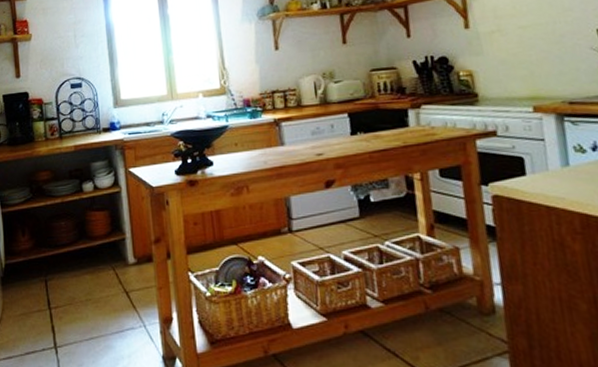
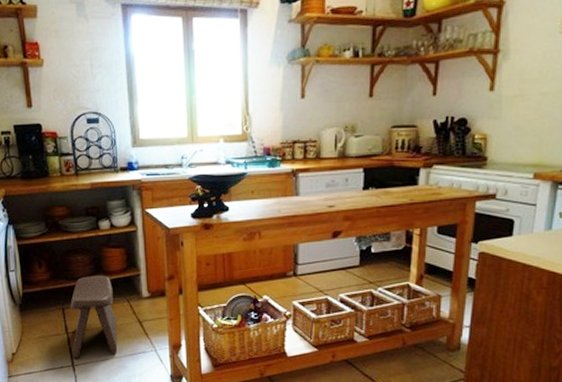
stool: none [53,241,104,339] -> present [70,275,118,359]

